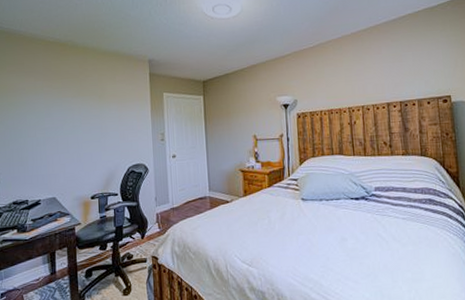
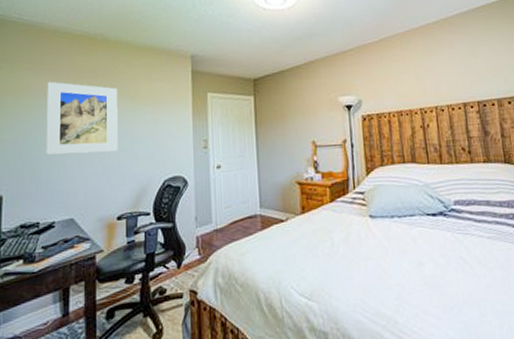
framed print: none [27,82,89,145] -> present [46,81,118,155]

